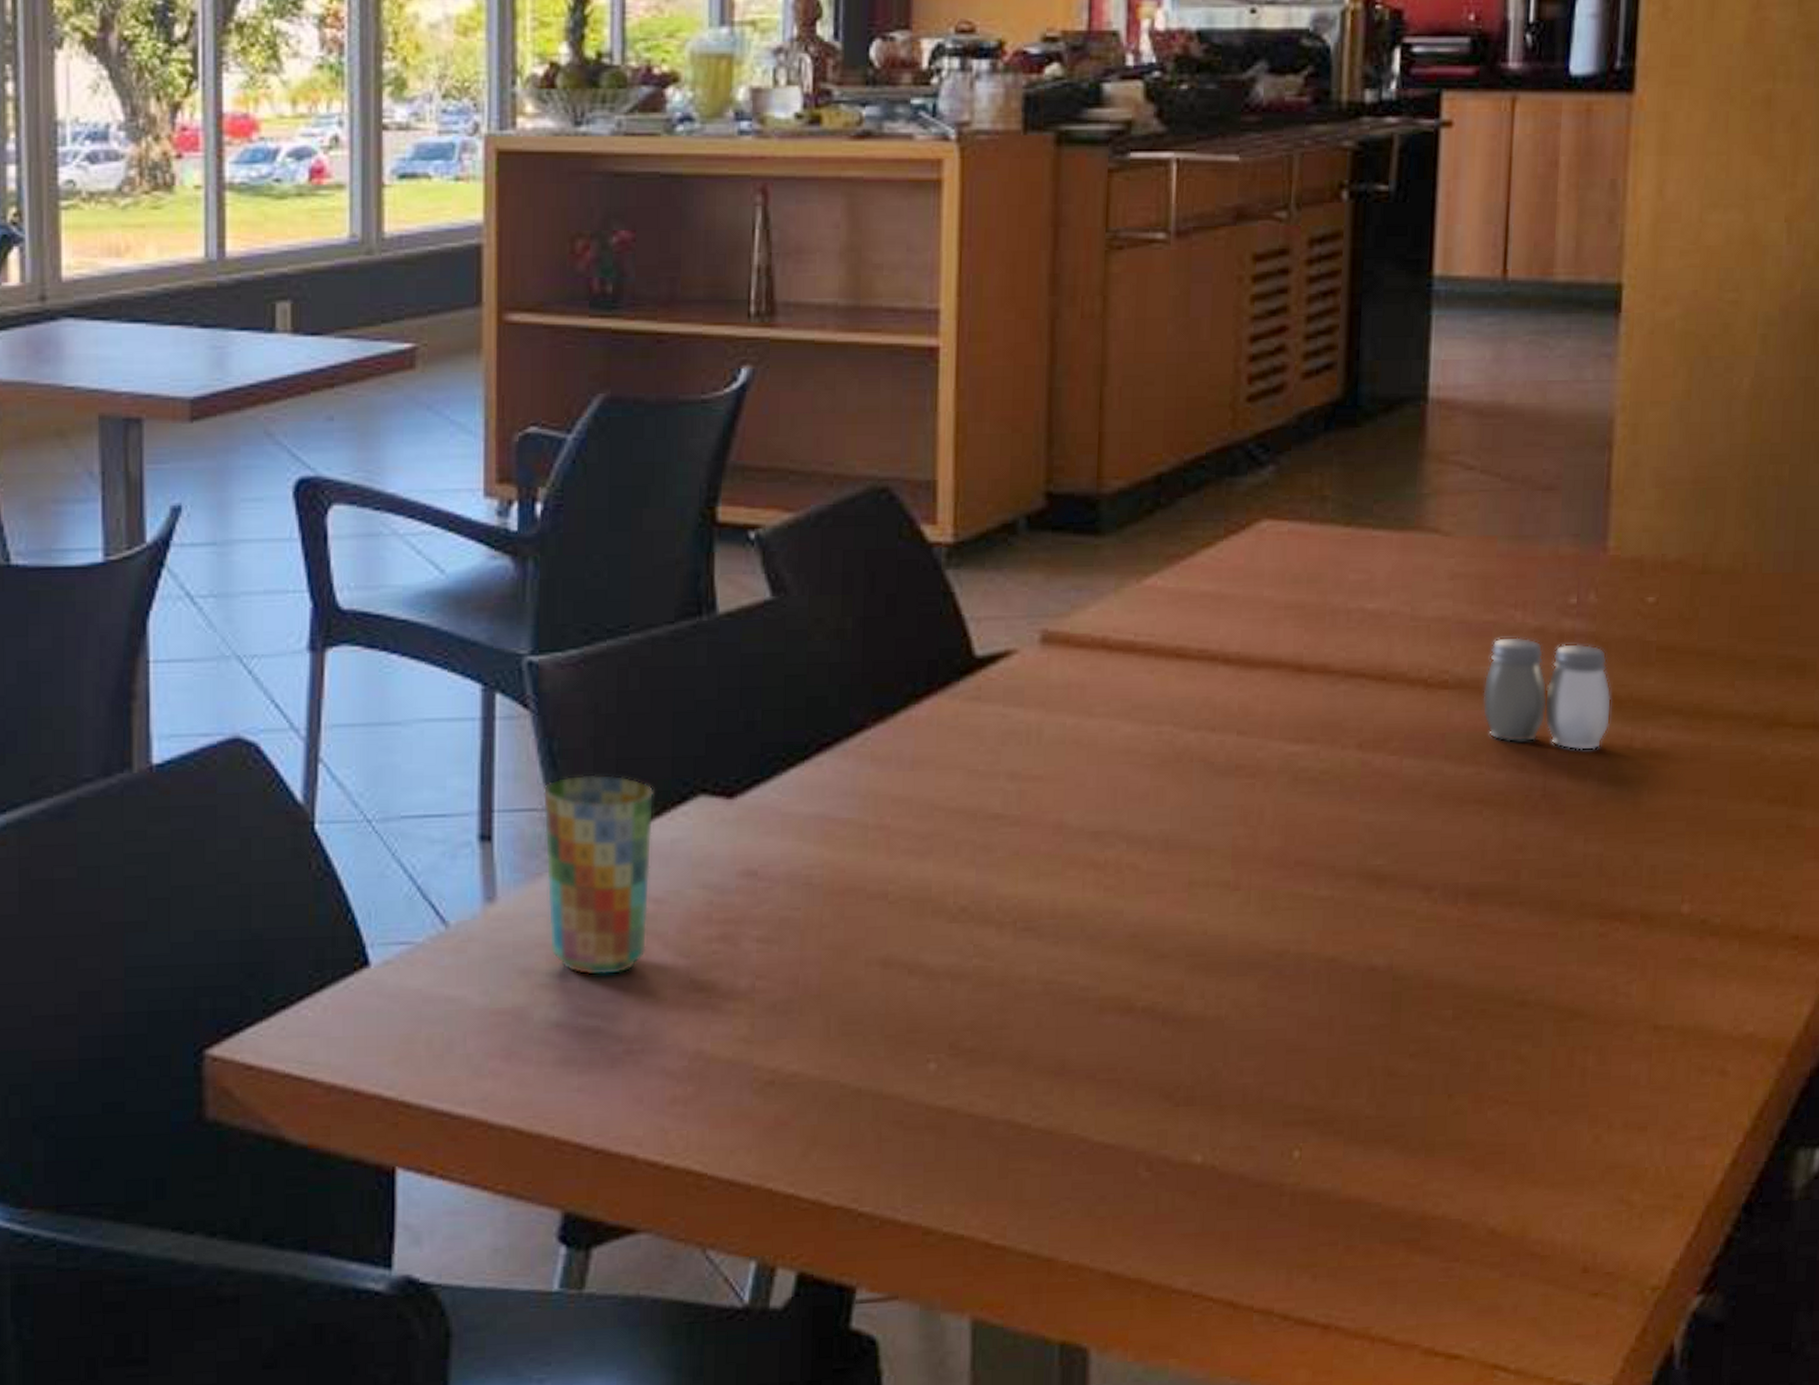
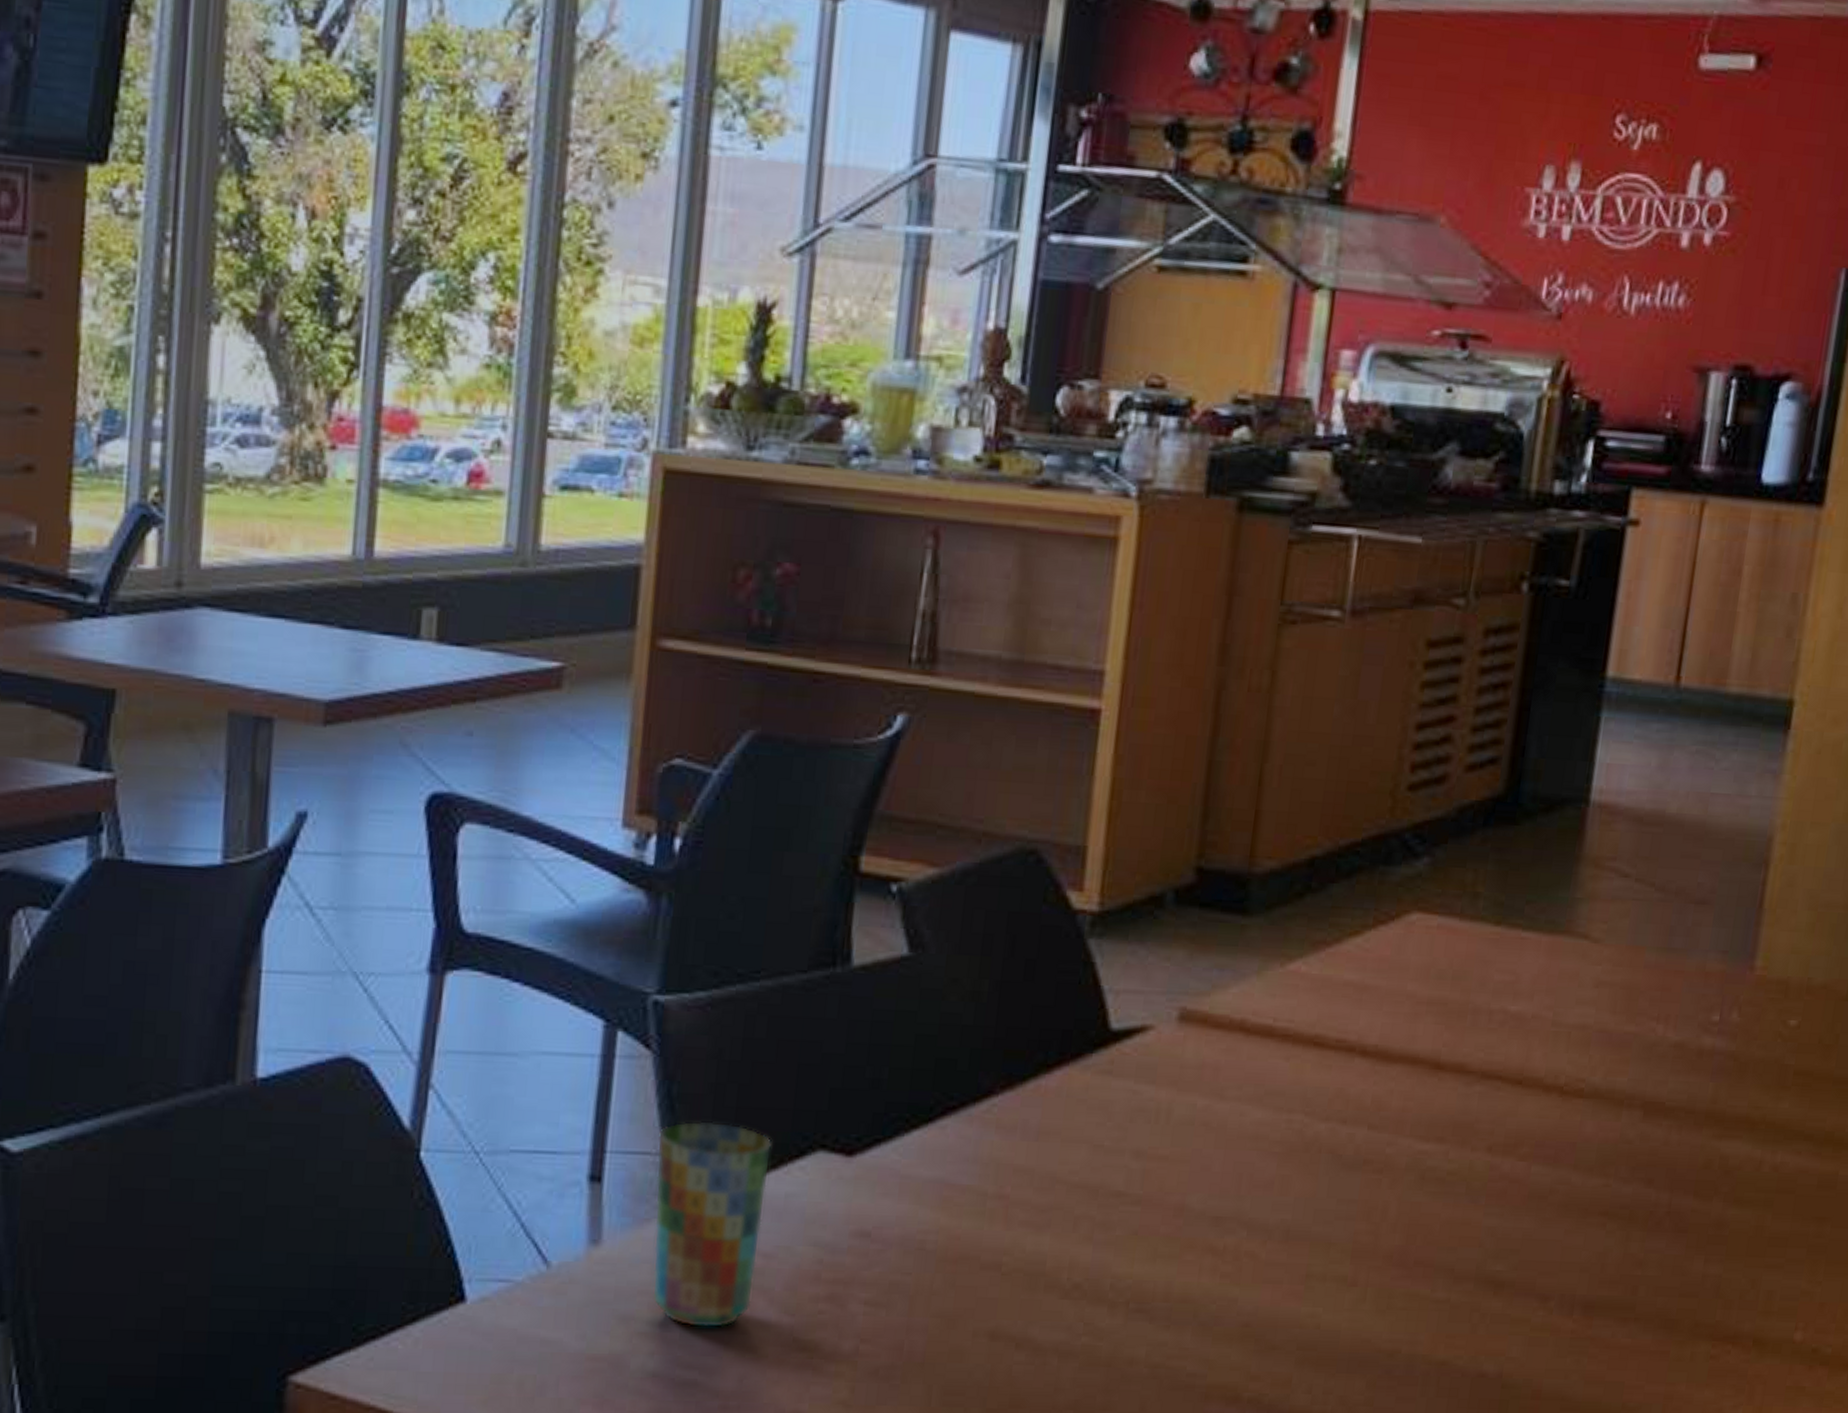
salt and pepper shaker: present [1482,636,1612,750] -> none [1615,1049,1745,1170]

